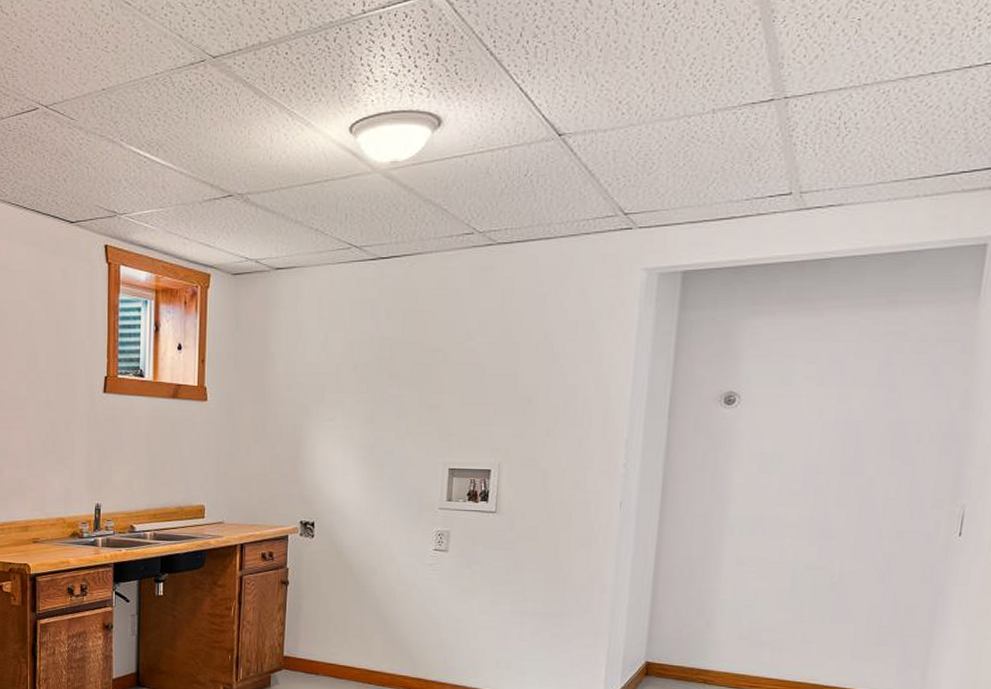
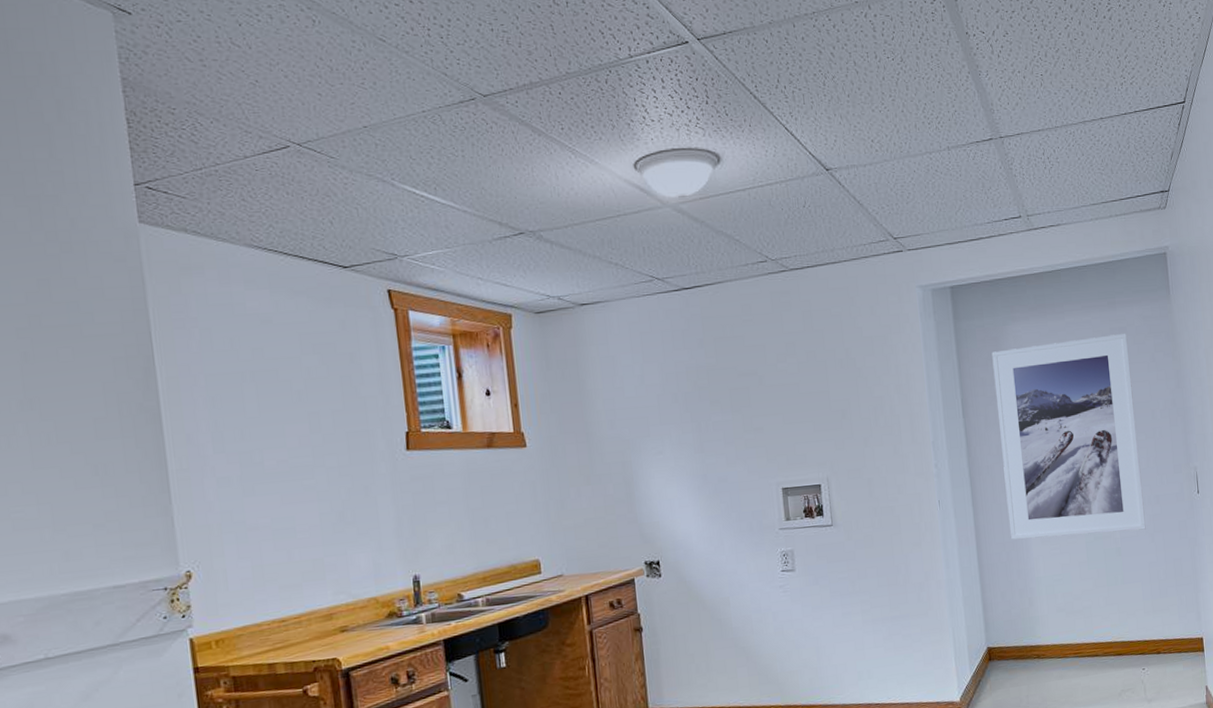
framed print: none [699,338,906,567] -> present [992,333,1146,540]

